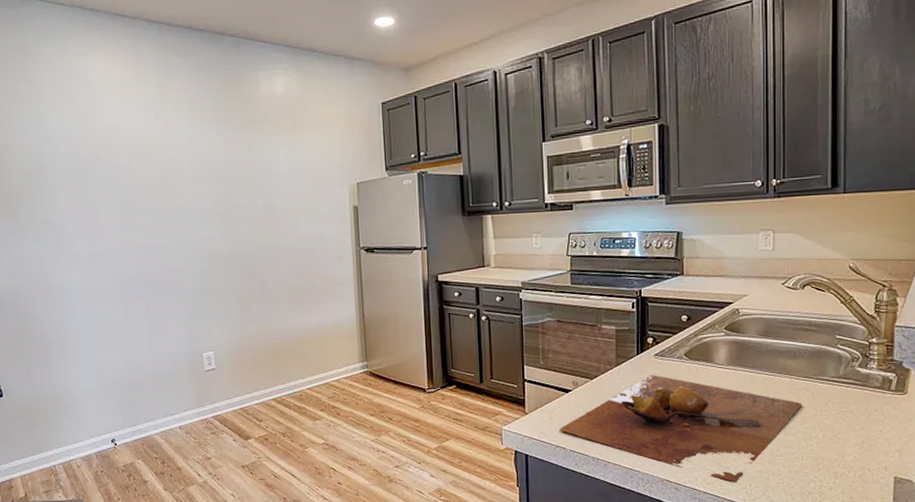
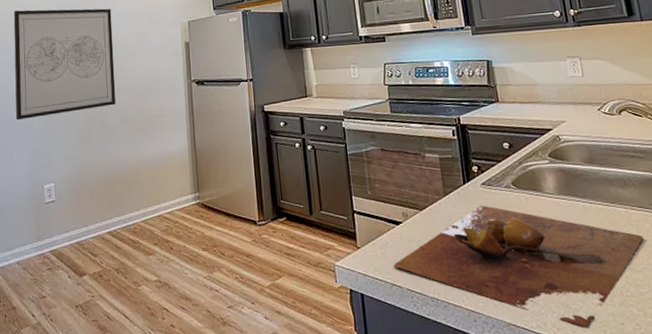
wall art: none [155,165,278,287] -> present [13,8,116,121]

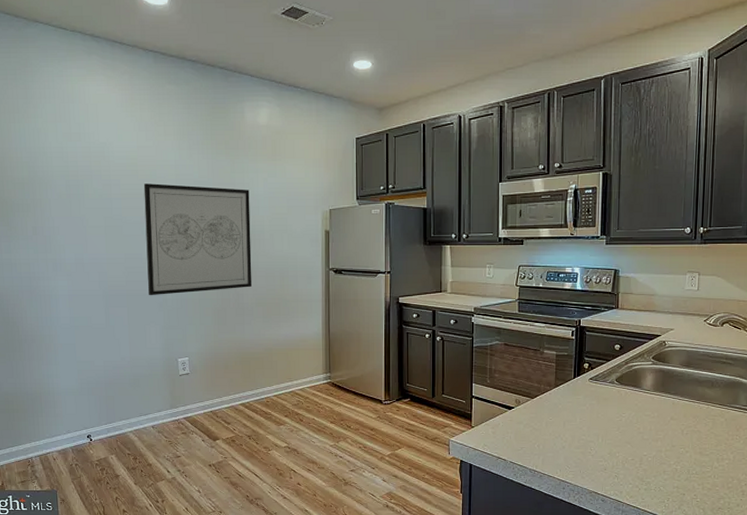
cutting board: present [394,205,644,327] -> none [502,397,717,496]

